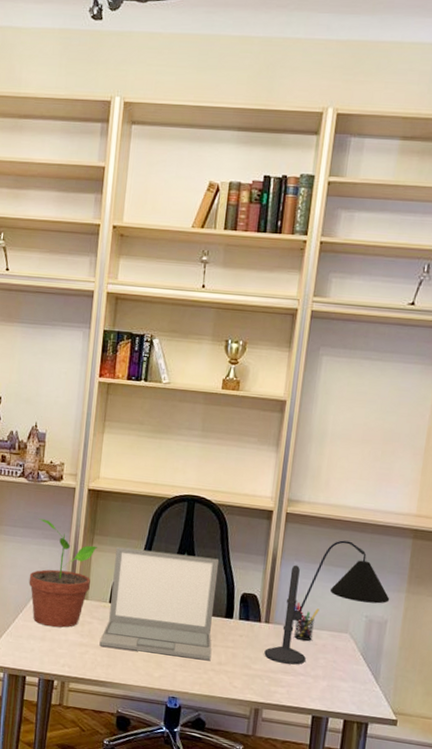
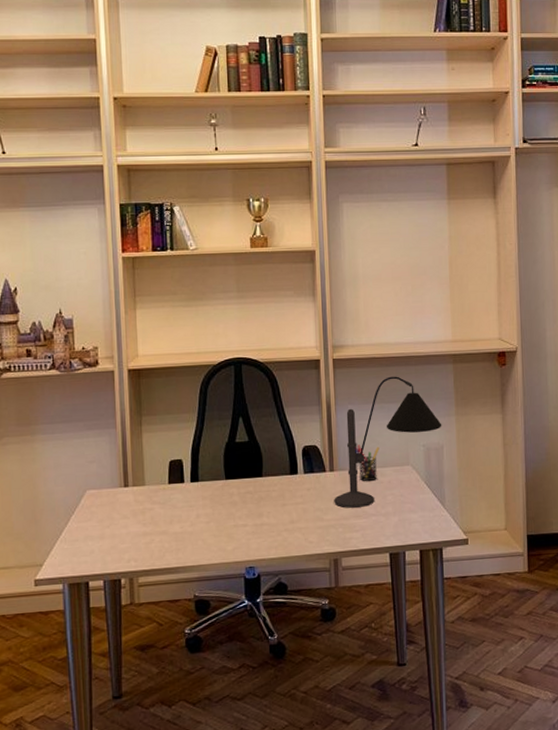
potted plant: present [28,518,97,628] -> none [76,409,147,522]
laptop: present [99,547,220,660] -> none [164,417,283,531]

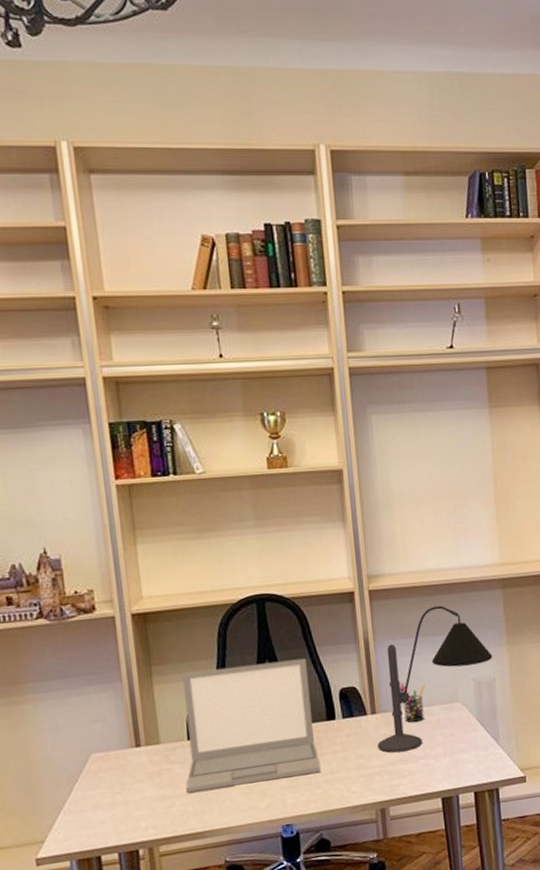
laptop: none [164,417,283,531] -> present [182,658,321,793]

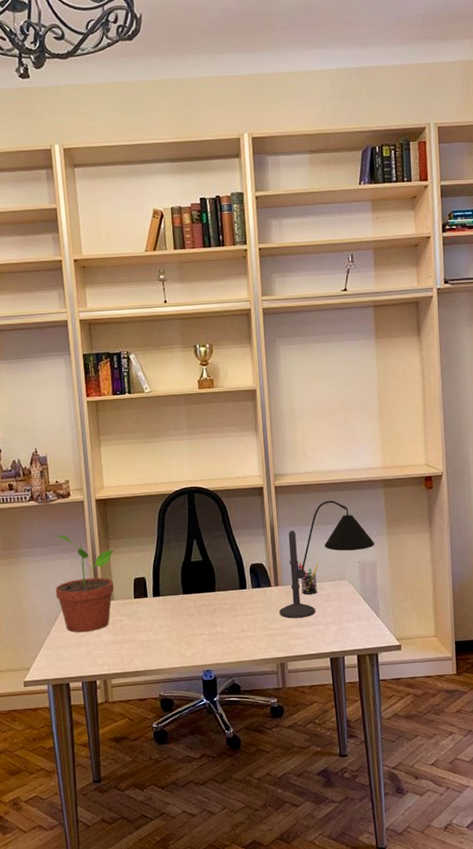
potted plant: none [74,662,160,789] -> present [54,535,114,632]
laptop: present [182,658,321,793] -> none [131,539,234,639]

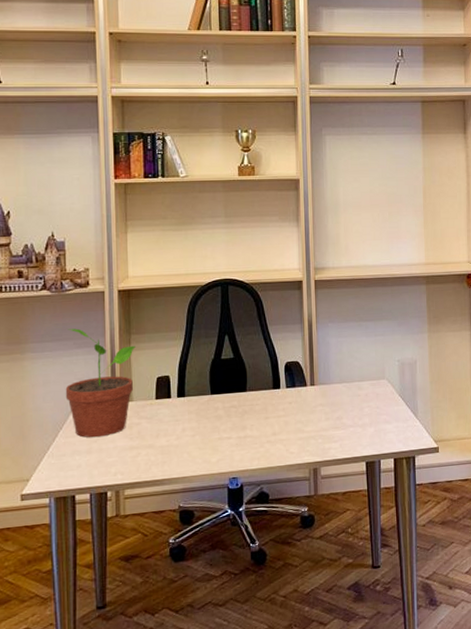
desk lamp: present [279,500,375,618] -> none [314,296,416,420]
pen holder: present [297,562,319,594] -> none [334,360,357,395]

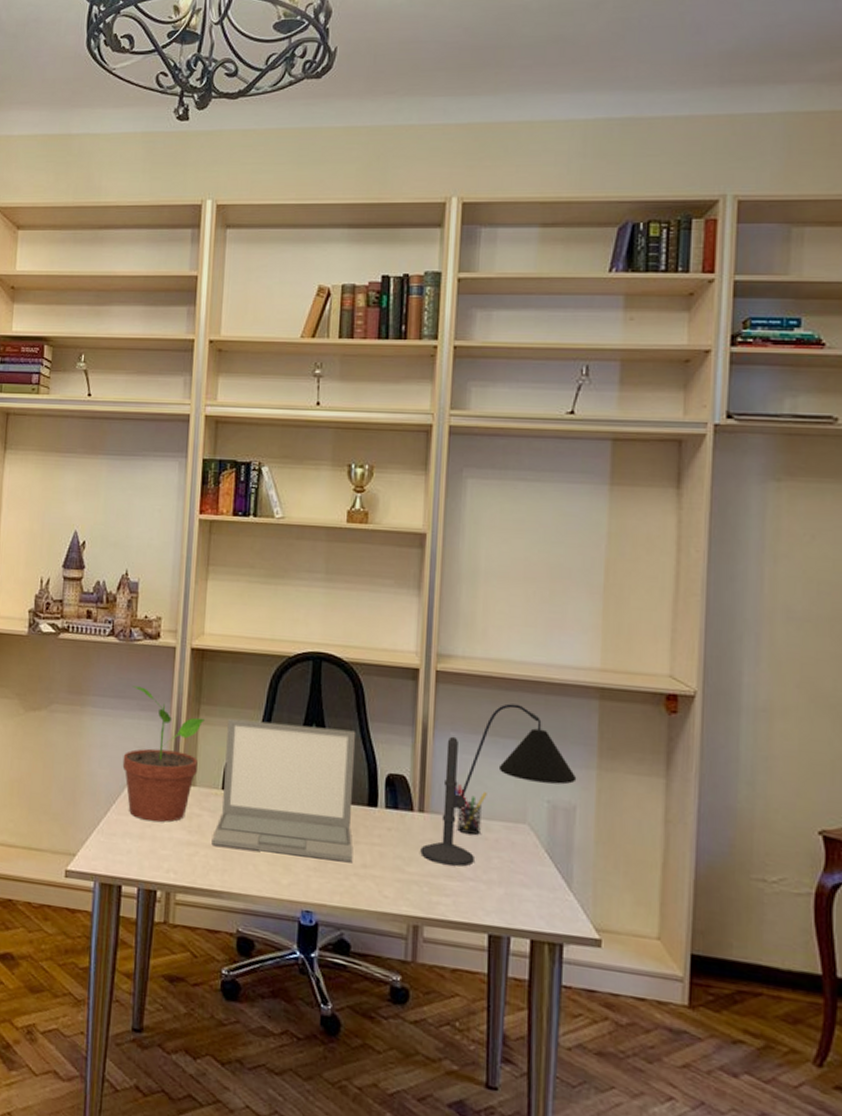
laptop: none [151,335,265,445] -> present [211,718,357,862]
desk lamp: none [314,296,416,420] -> present [420,703,577,866]
pen holder: none [334,360,357,395] -> present [454,784,487,835]

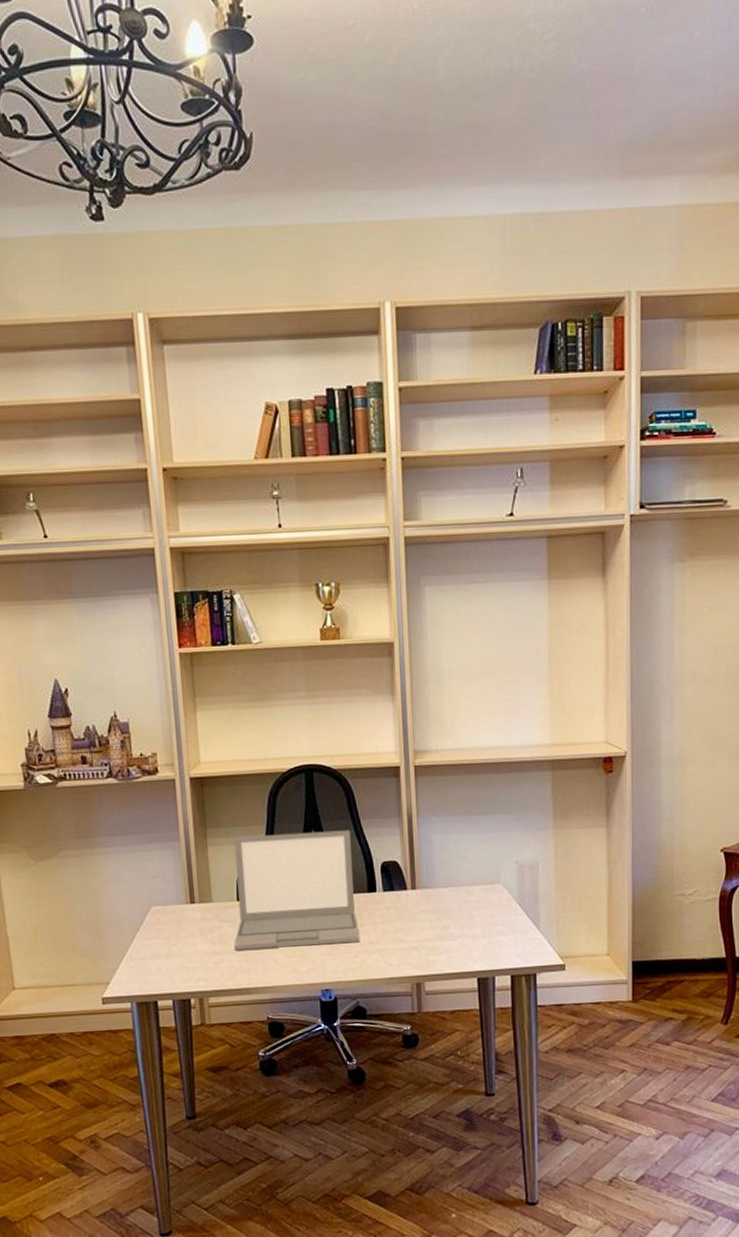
potted plant: present [122,686,205,822] -> none [138,821,212,940]
desk lamp: present [420,703,577,866] -> none [416,785,538,929]
pen holder: present [454,784,487,835] -> none [439,860,467,900]

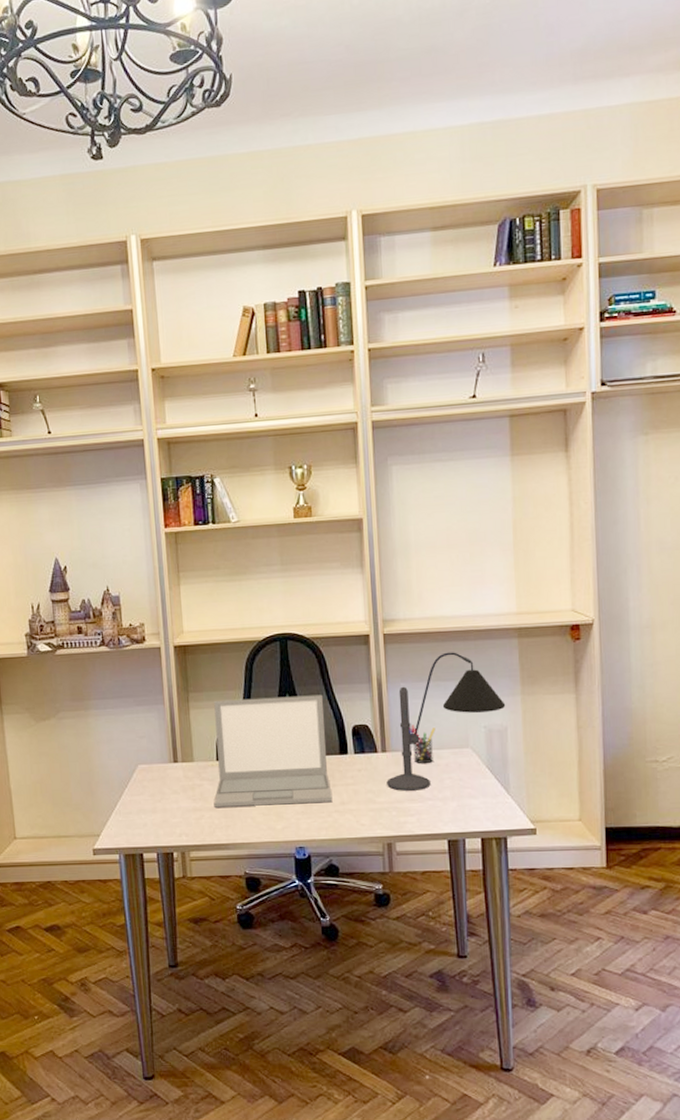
desk lamp: none [416,785,538,929] -> present [386,652,506,791]
pen holder: none [439,860,467,900] -> present [409,725,436,763]

